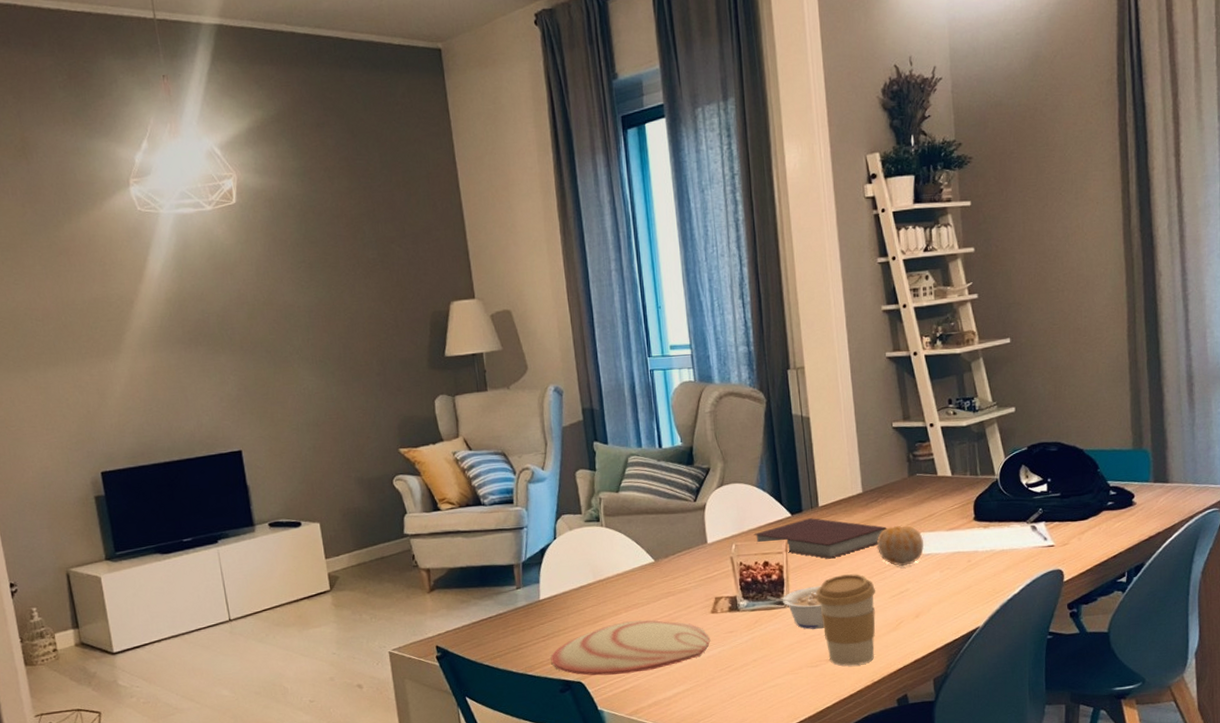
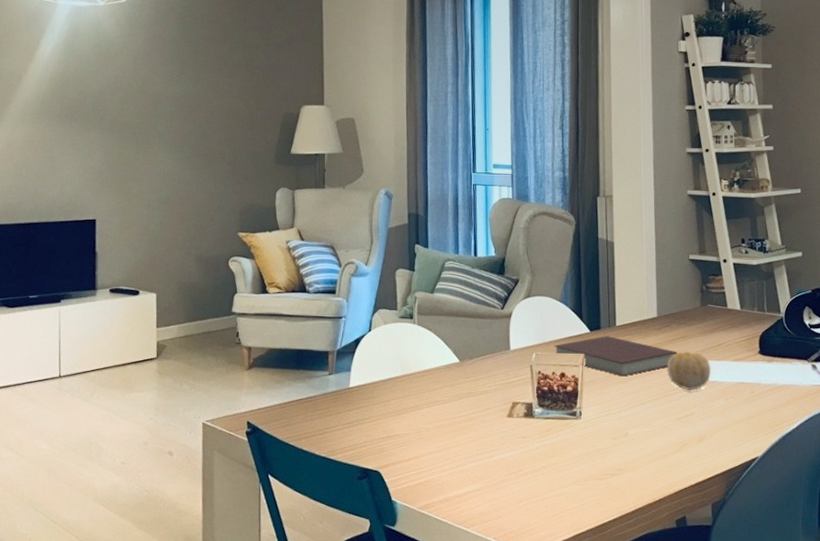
plate: present [550,619,710,676] -> none [353,416,504,468]
legume: present [767,586,825,629] -> none [561,401,613,443]
coffee cup: present [816,574,876,666] -> none [607,393,664,482]

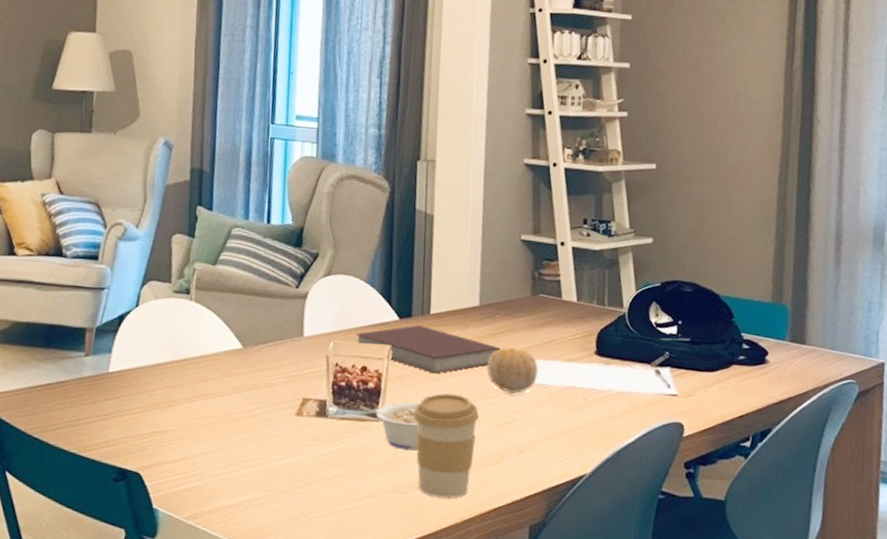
legume: none [561,401,613,443] -> present [359,401,421,451]
coffee cup: none [607,393,664,482] -> present [413,393,480,498]

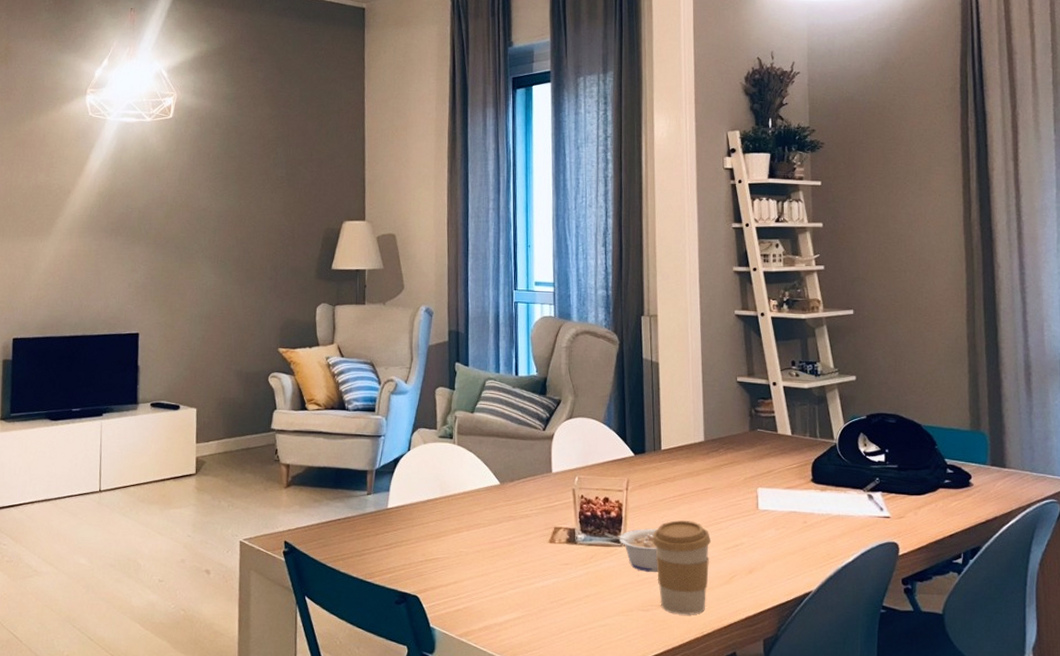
notebook: present [355,325,501,374] -> none [597,460,726,503]
fruit: present [486,347,539,394] -> none [714,477,761,520]

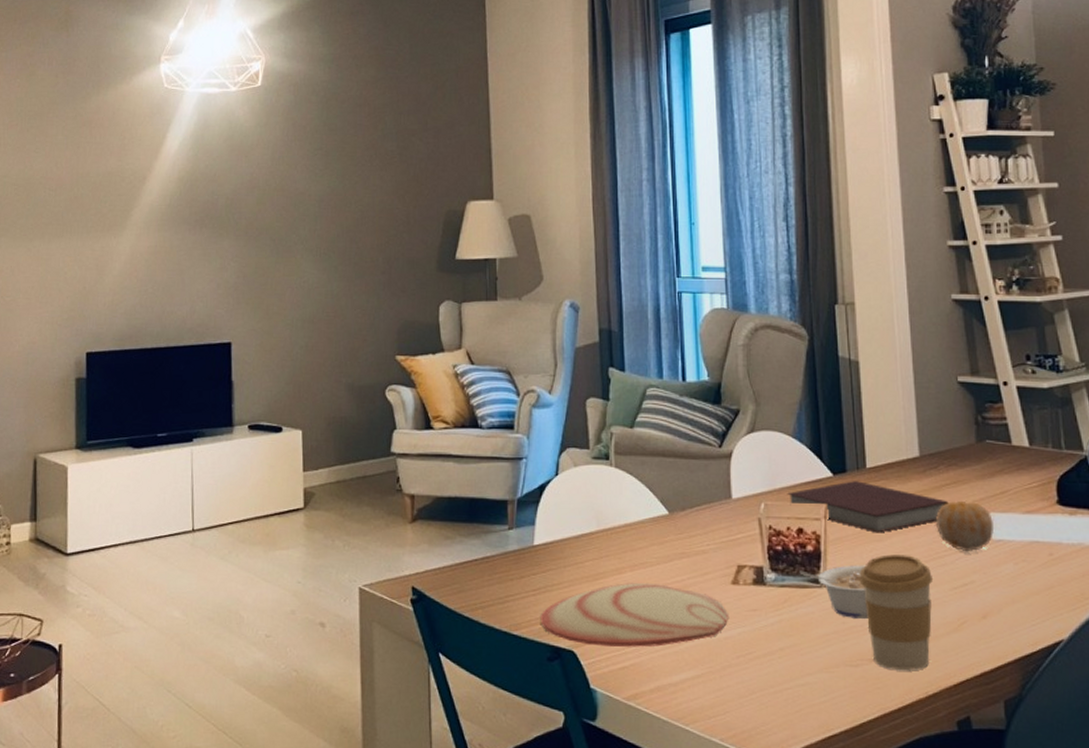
plate: none [390,540,545,594] -> present [540,582,728,647]
notebook: none [597,460,726,503] -> present [787,481,949,533]
fruit: none [714,477,761,520] -> present [935,500,995,552]

